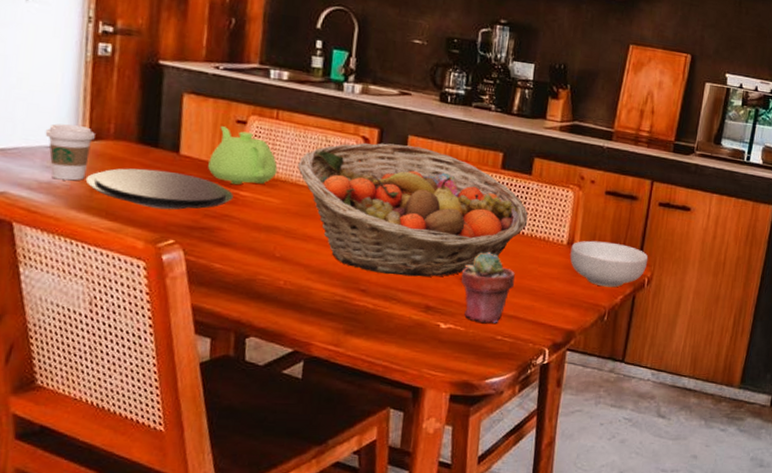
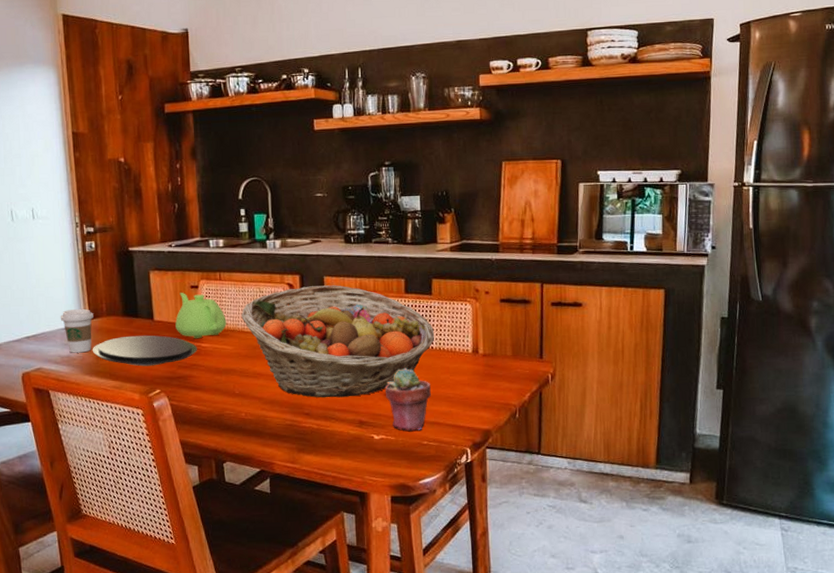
cereal bowl: present [570,240,649,288] -> none [476,345,549,387]

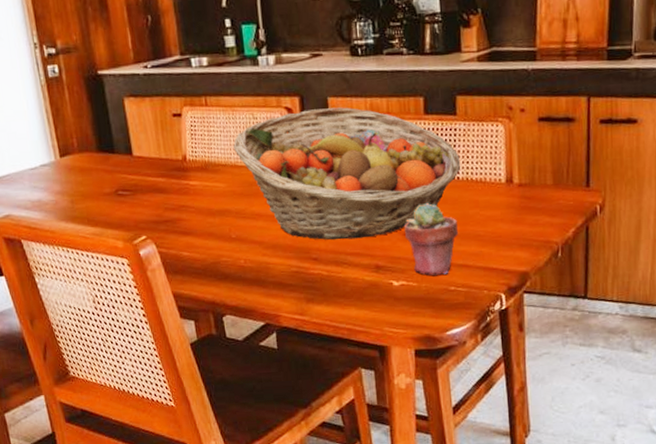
coffee cup: present [60,309,94,353] -> none [26,145,65,197]
plate: present [92,335,197,367] -> none [65,173,185,210]
teapot: present [175,292,227,338] -> none [157,121,217,175]

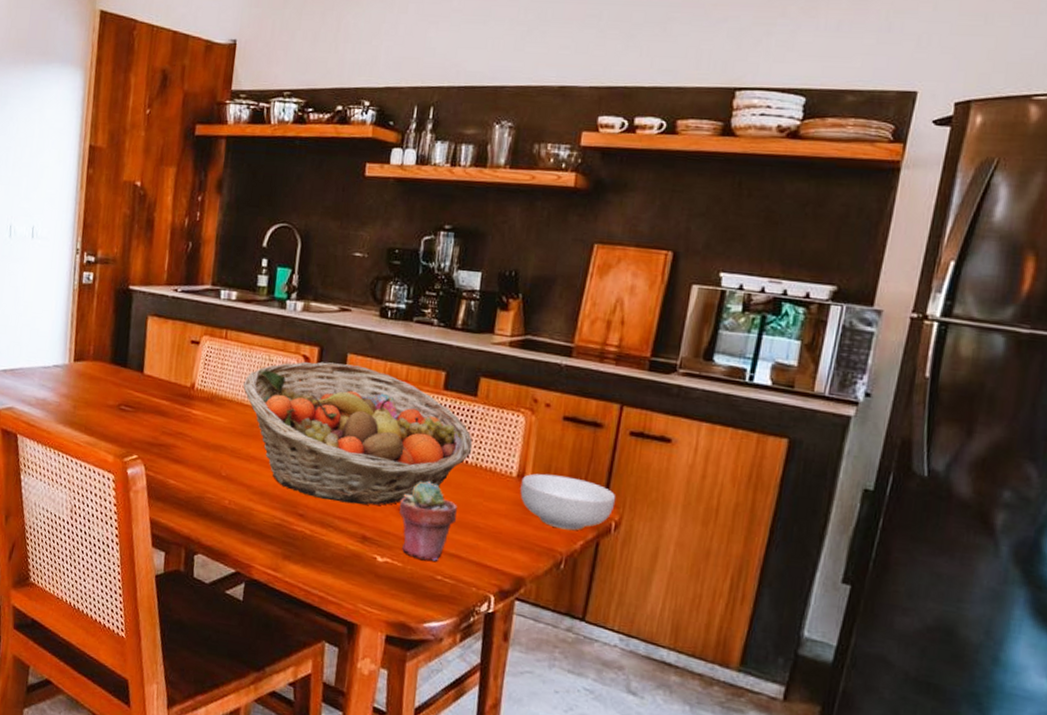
cereal bowl: none [510,172,597,222] -> present [520,473,616,531]

